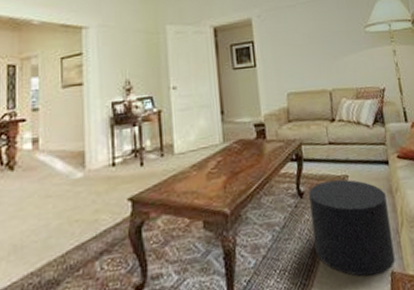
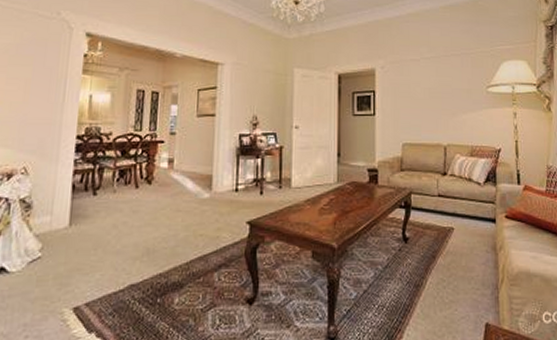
stool: present [309,179,395,277] -> none [413,231,491,324]

